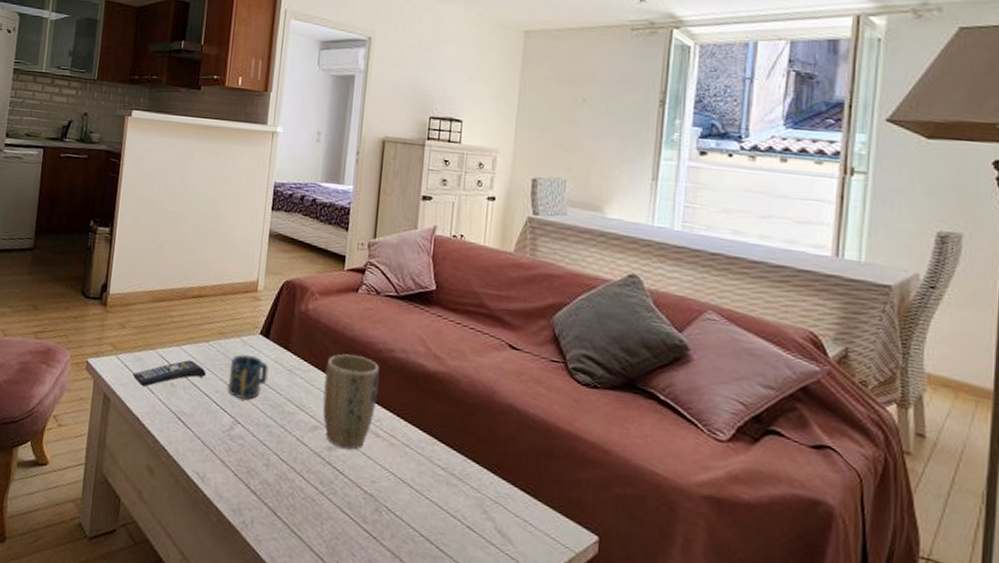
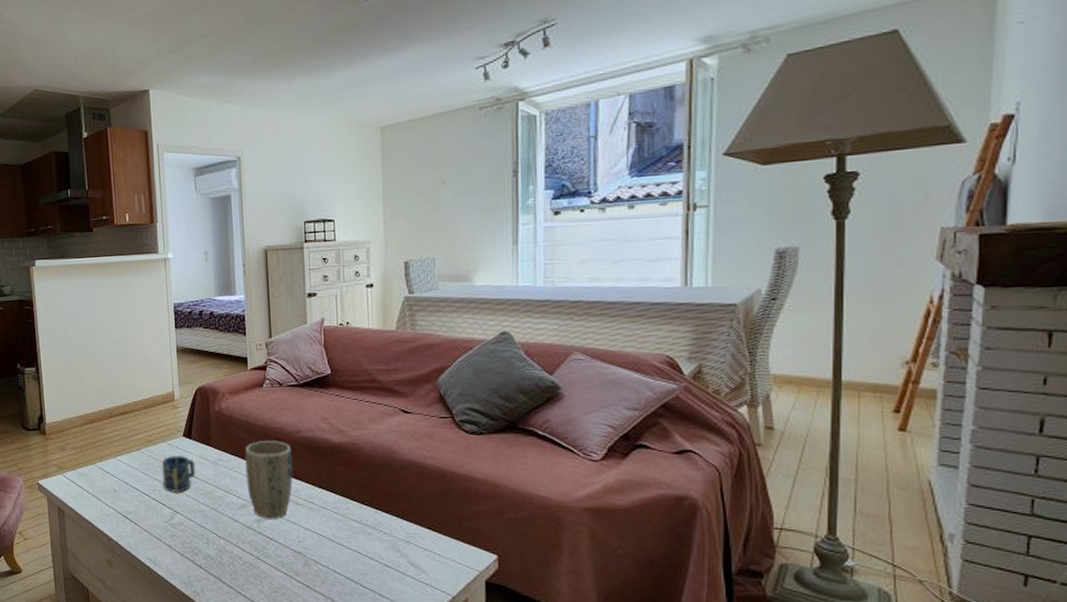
remote control: present [132,359,206,387] -> none [79,467,142,496]

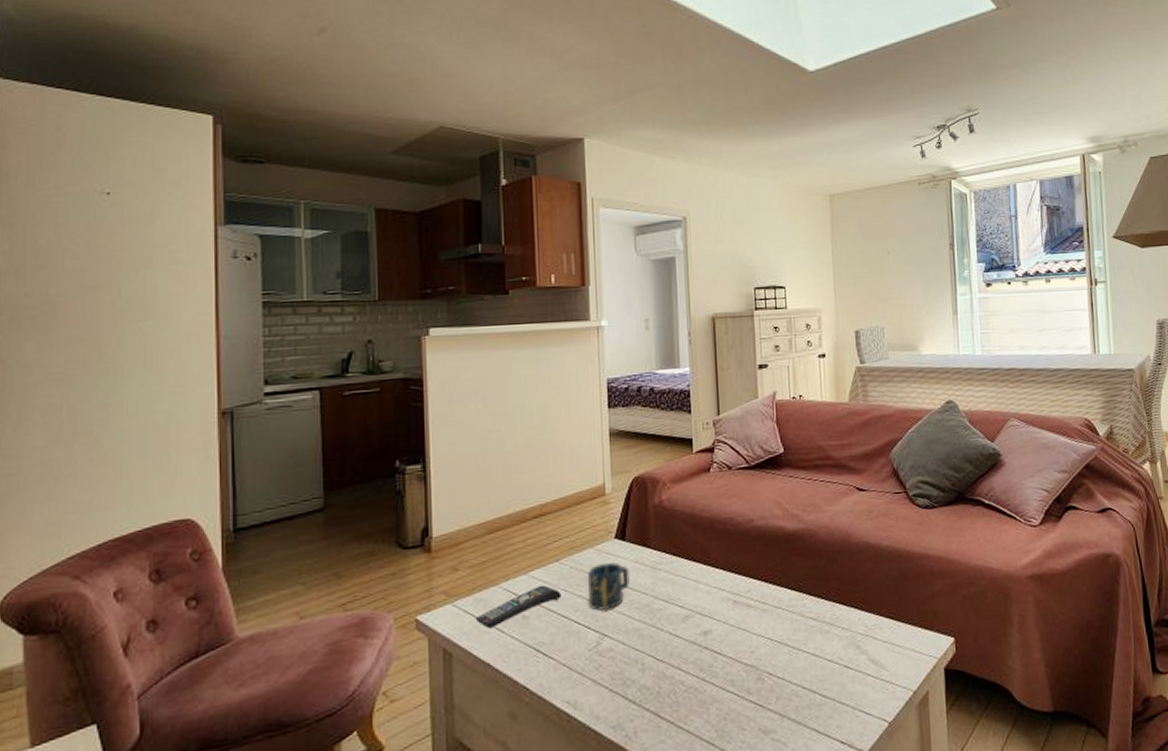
remote control: none [79,467,142,496] -> present [475,585,562,628]
plant pot: present [245,441,293,519] -> none [689,534,744,630]

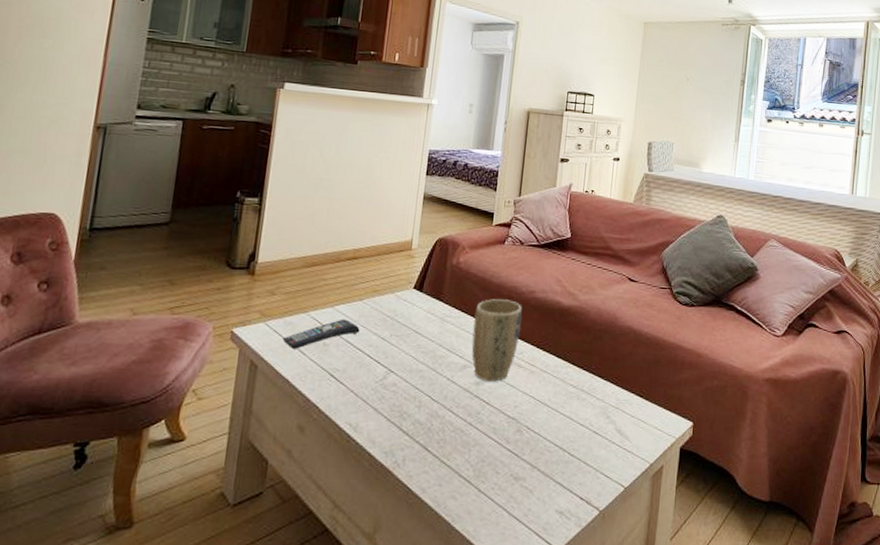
cup: present [588,562,630,611] -> none [382,309,422,349]
plant pot: none [689,534,744,630] -> present [471,299,522,382]

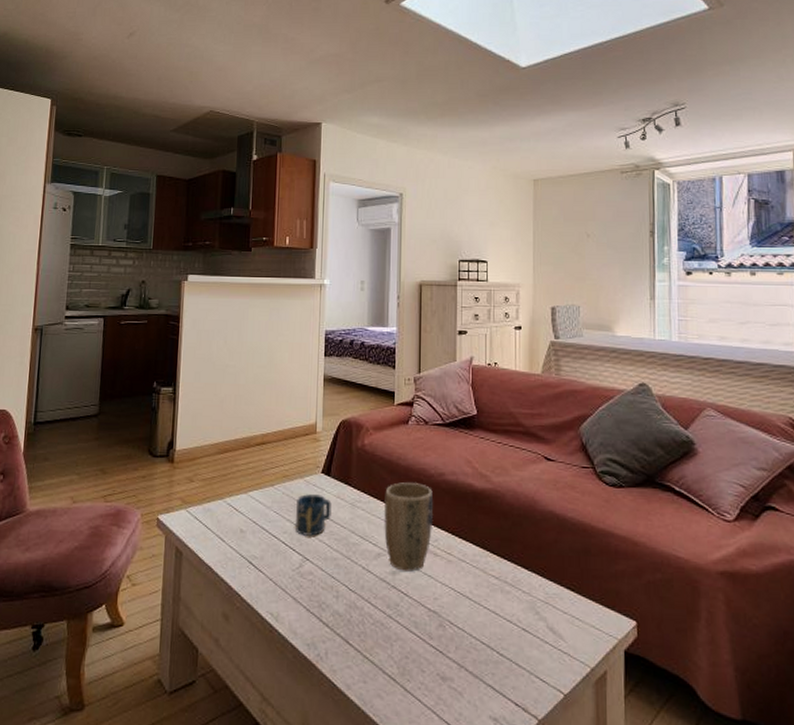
remote control: present [282,319,360,349] -> none [203,505,274,536]
cup: none [382,309,422,349] -> present [296,494,332,536]

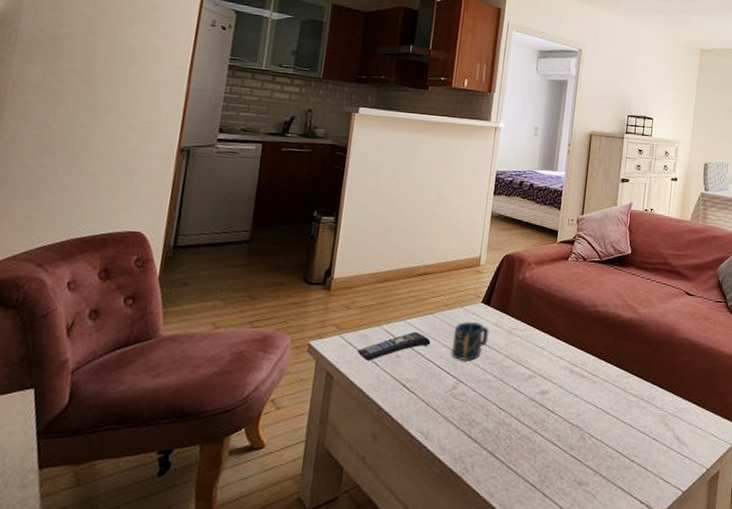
remote control: none [203,505,274,536] -> present [357,331,431,361]
plant pot: present [384,482,433,572] -> none [537,312,585,391]

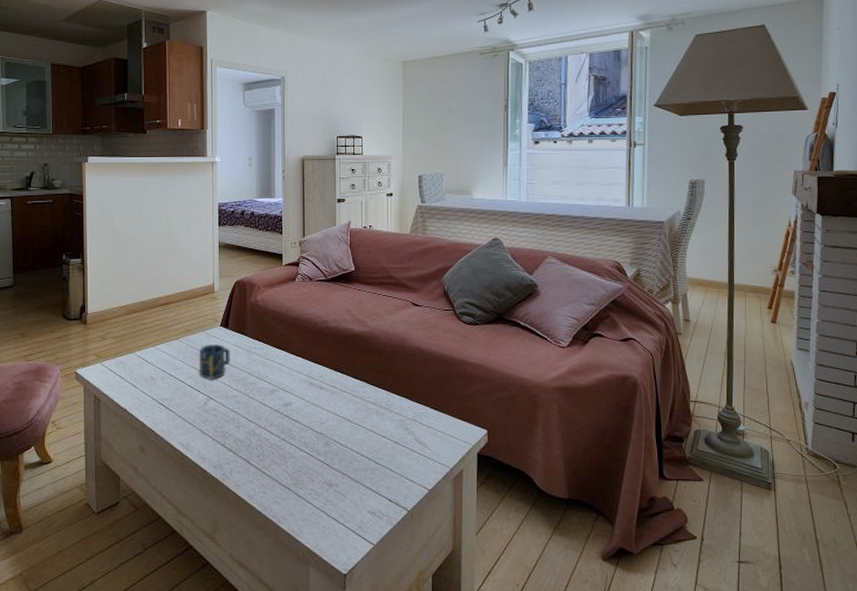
remote control: present [357,331,431,361] -> none [117,356,180,384]

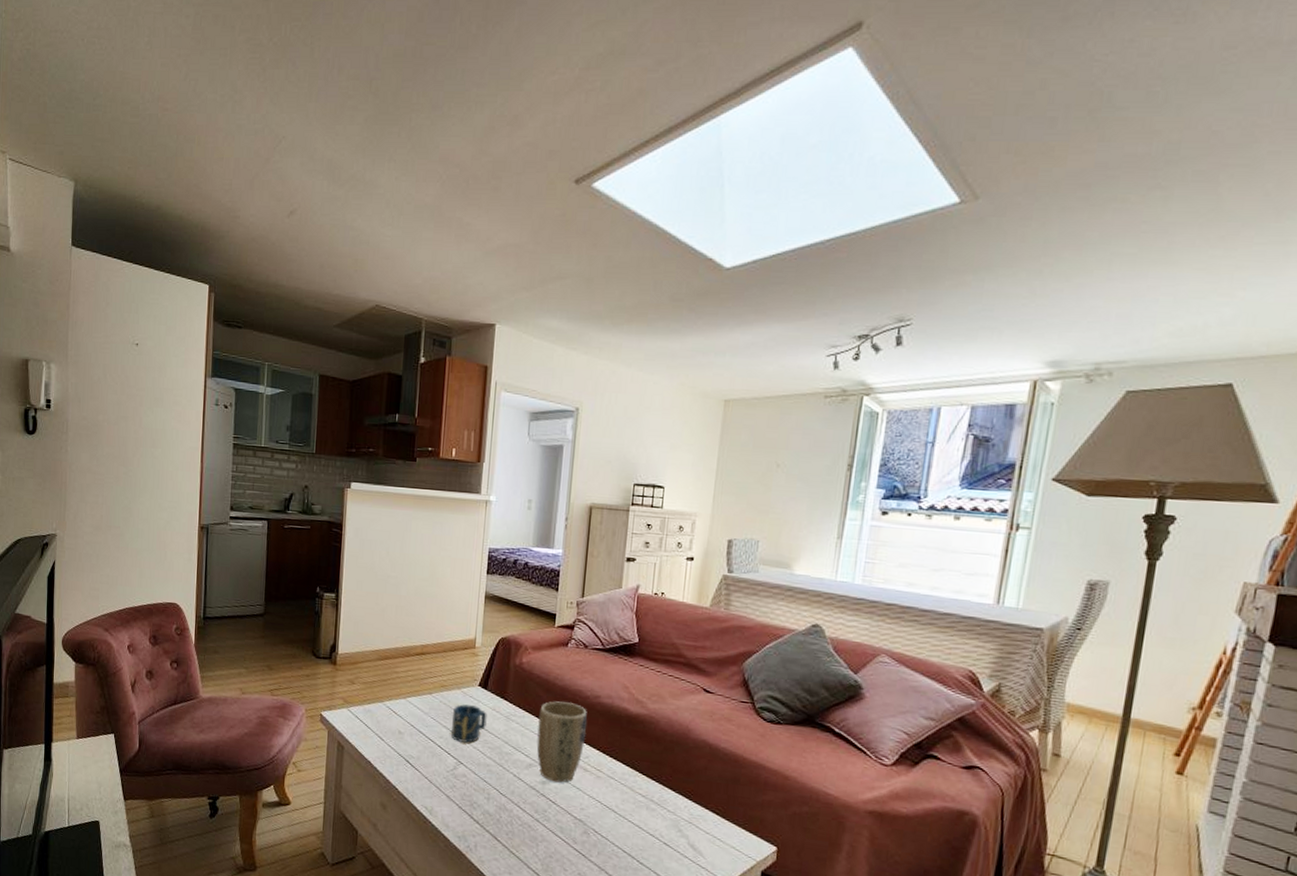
plant pot: none [276,330,318,403] -> present [536,701,587,783]

